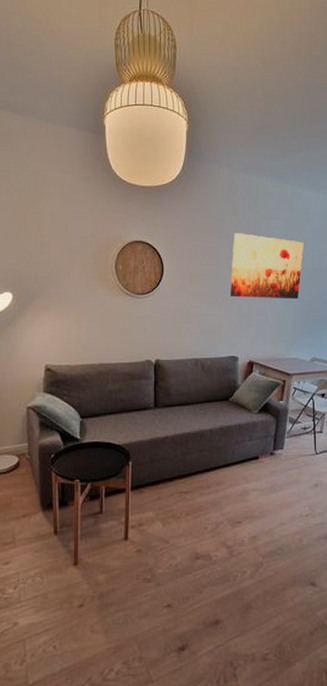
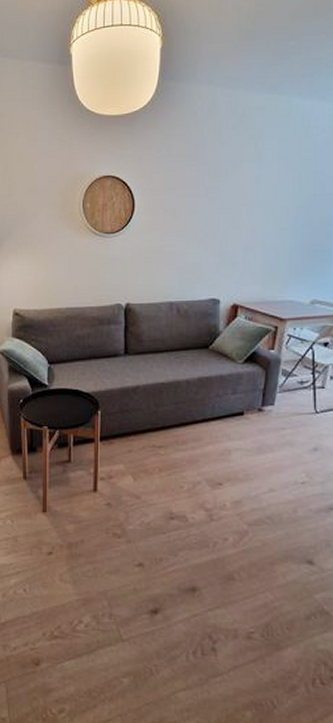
wall art: present [231,233,304,300] -> none [211,158,303,232]

